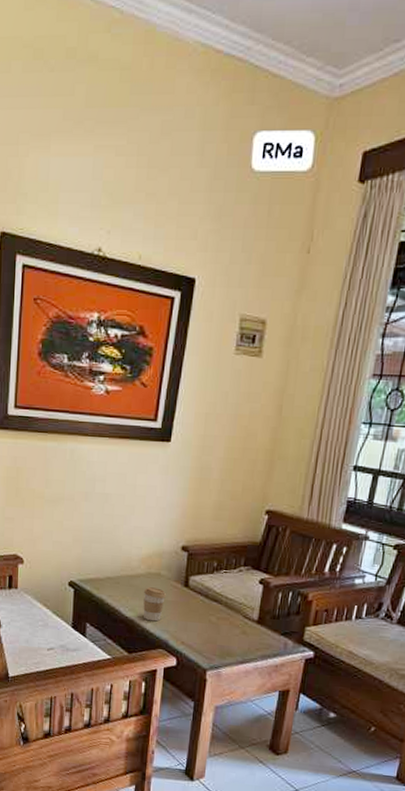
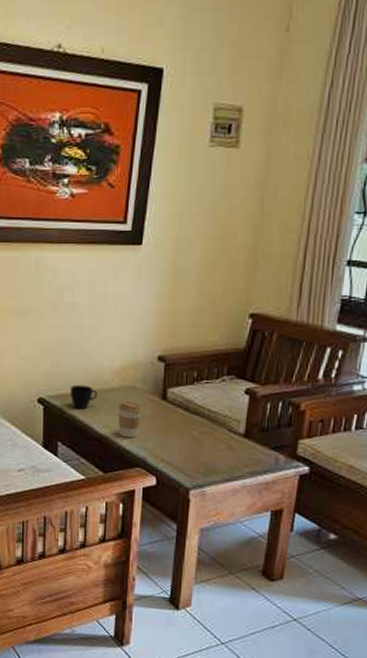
cup: none [99,570,125,593] -> present [69,384,98,409]

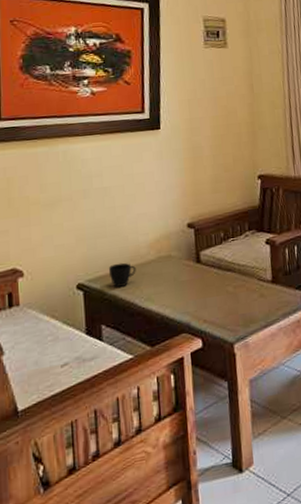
coffee cup: present [117,401,144,438] -> none [156,270,181,307]

